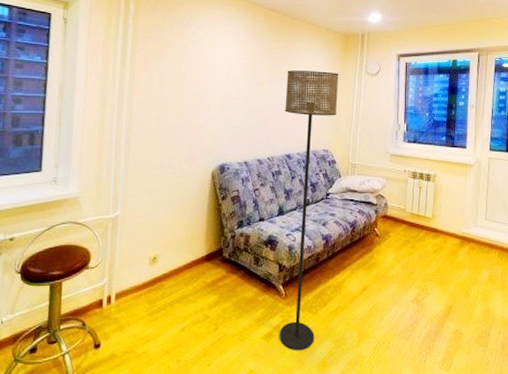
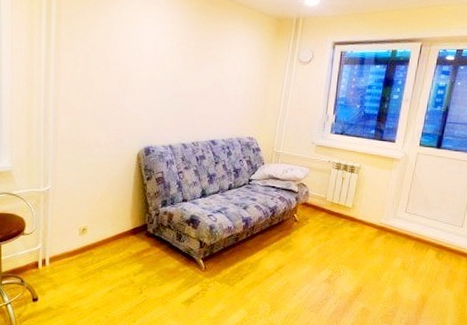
floor lamp: present [279,70,339,351] -> none [198,55,269,316]

